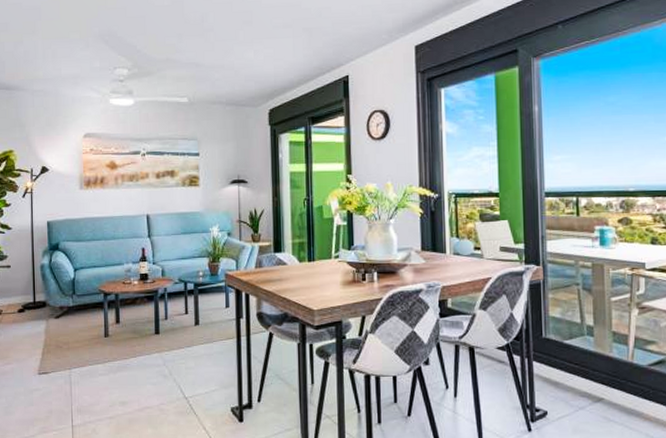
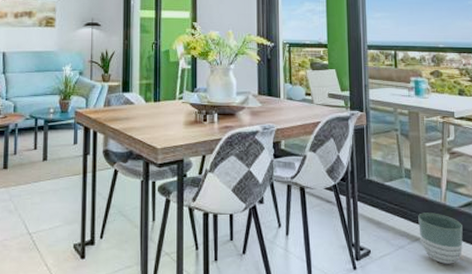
planter: none [601,372,652,425] -> present [418,213,463,264]

